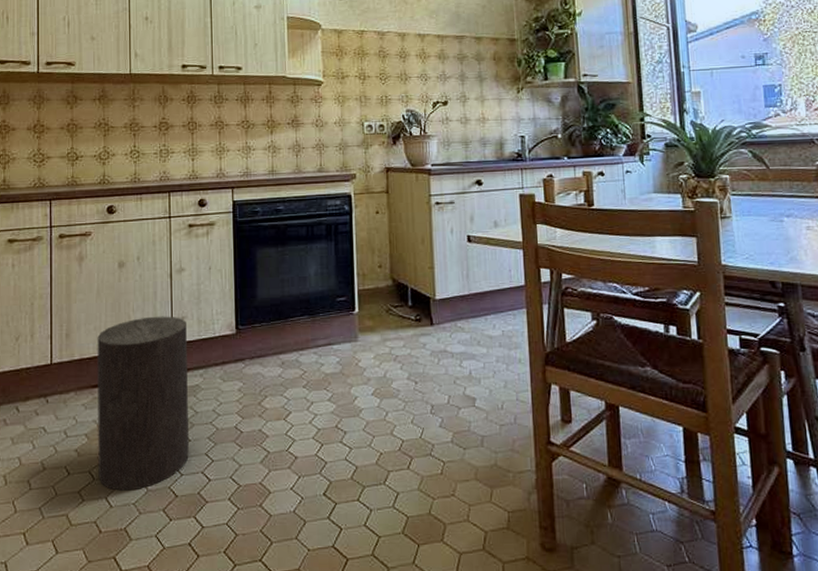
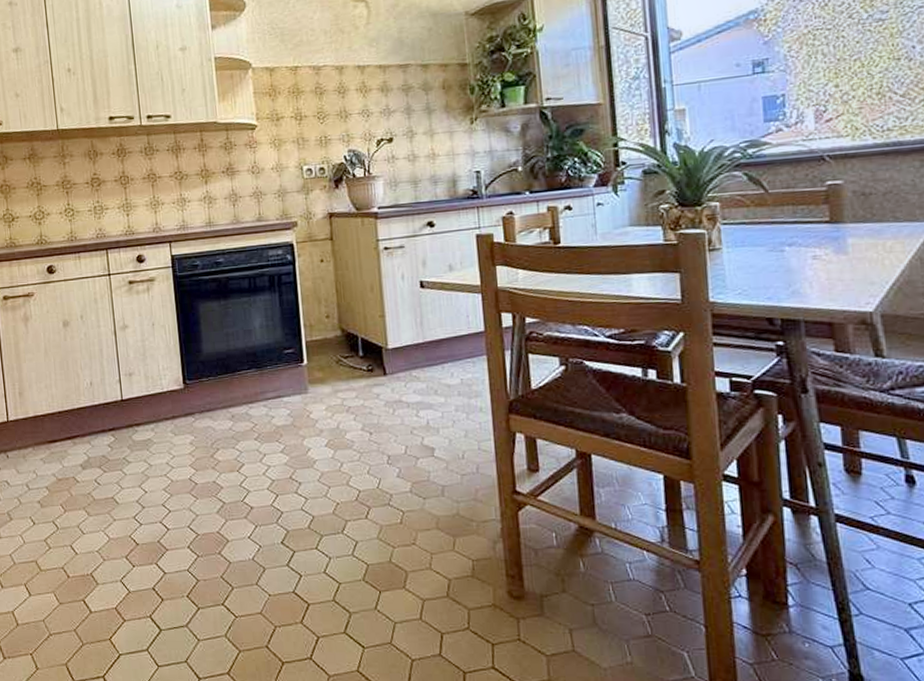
stool: present [97,316,189,491] -> none [49,372,147,539]

